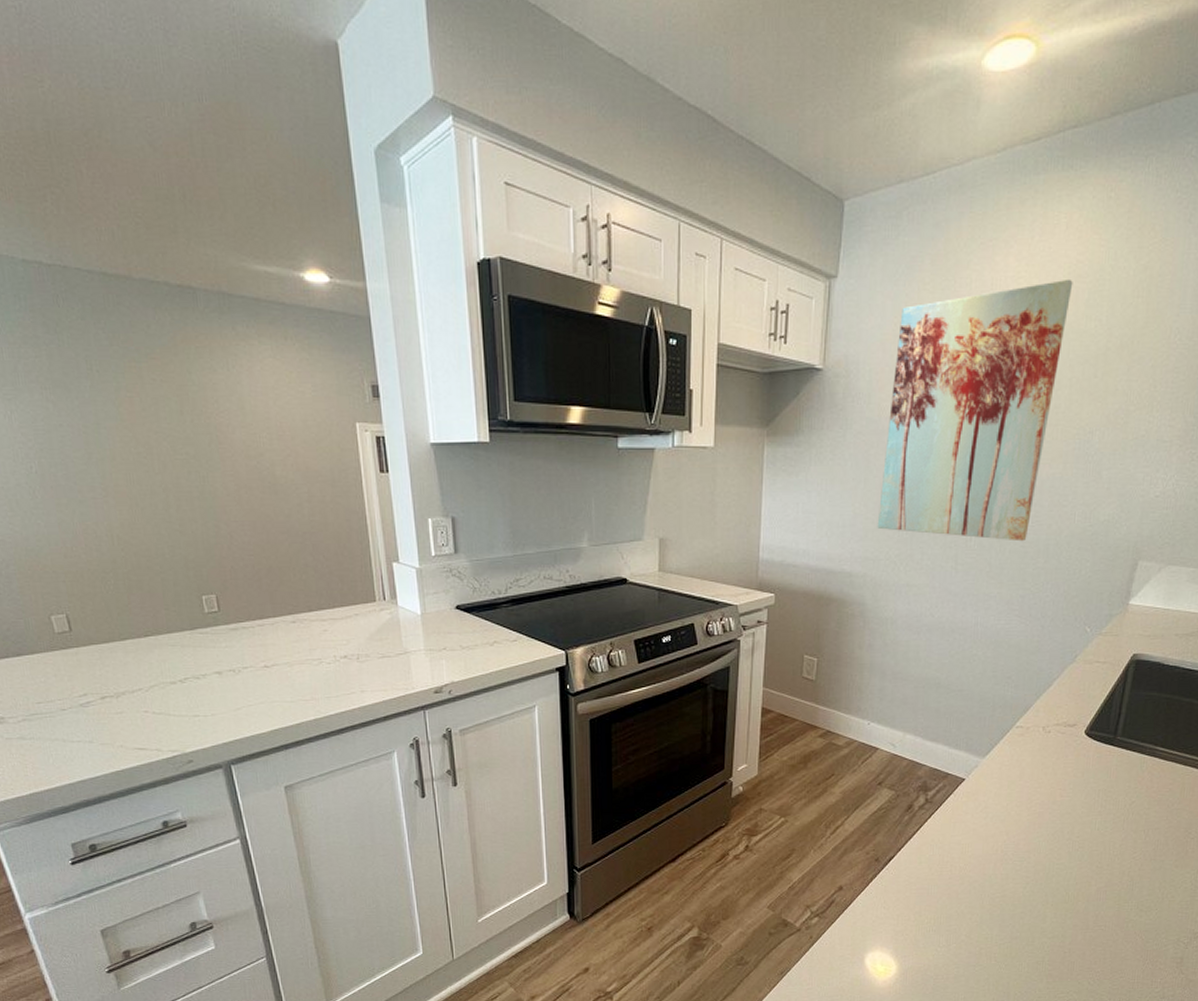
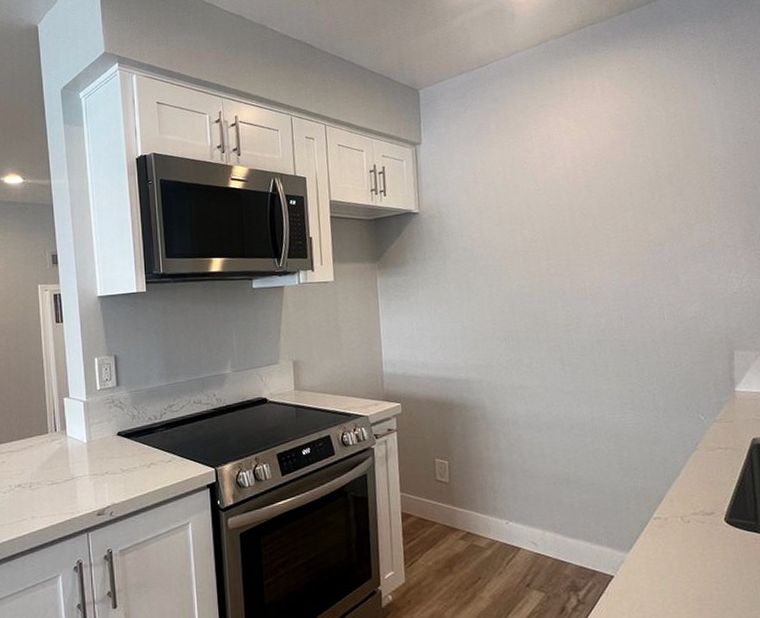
wall art: present [877,278,1073,542] -> none [477,128,624,341]

